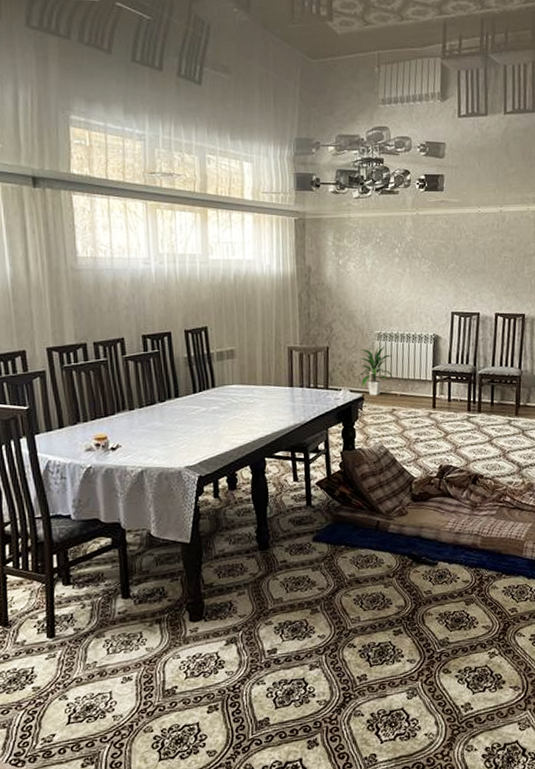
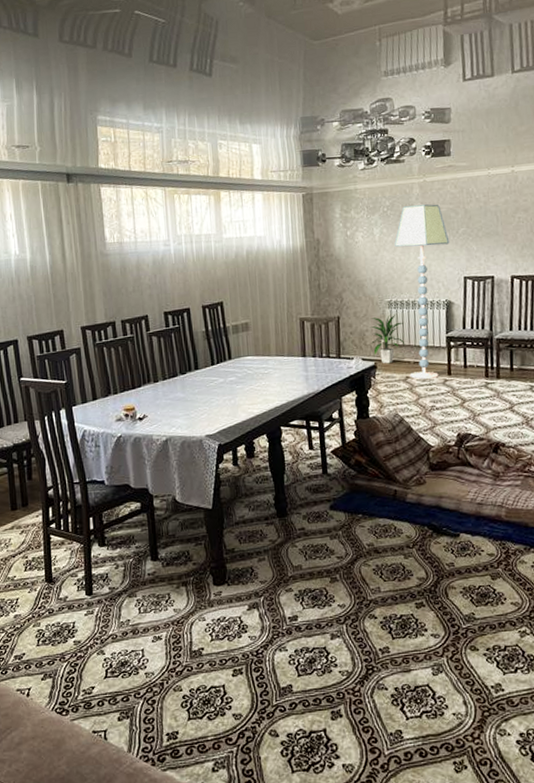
floor lamp: none [385,237,439,412] -> present [394,204,450,379]

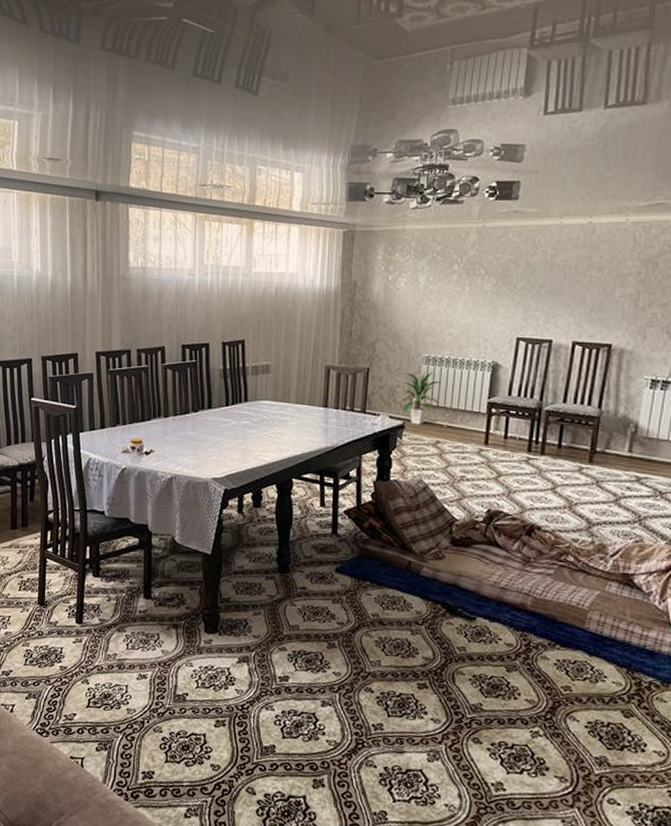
floor lamp: present [394,204,450,379] -> none [440,252,505,446]

